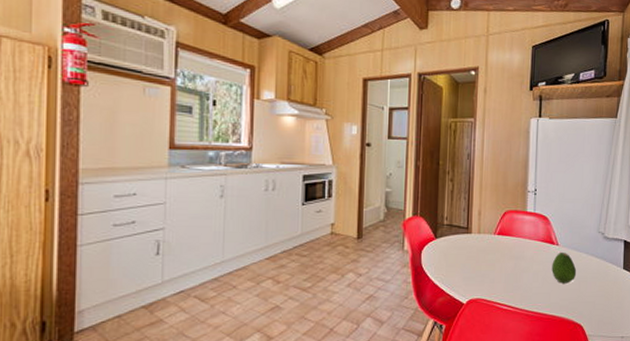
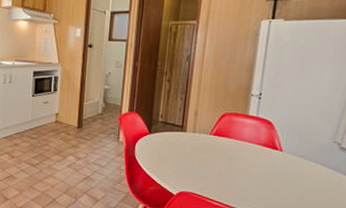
fruit: present [552,251,577,284] -> none [271,158,302,190]

